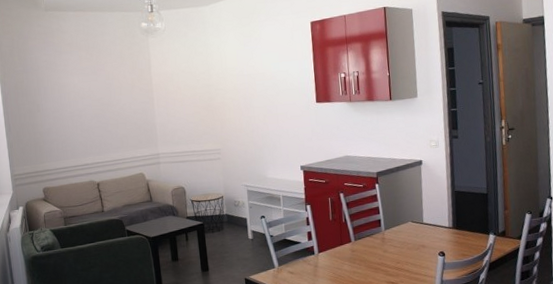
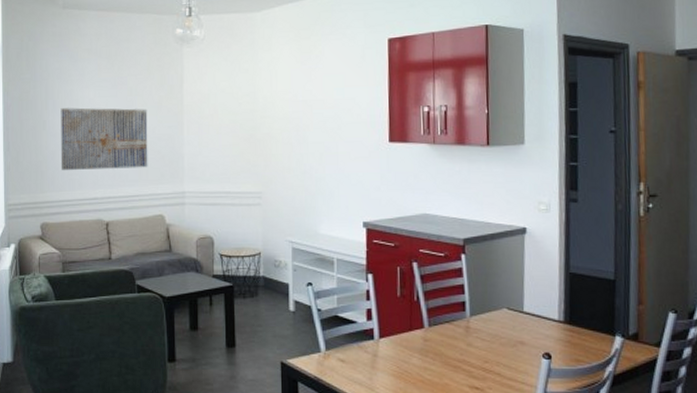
wall art: none [51,89,128,144] -> present [60,107,148,170]

